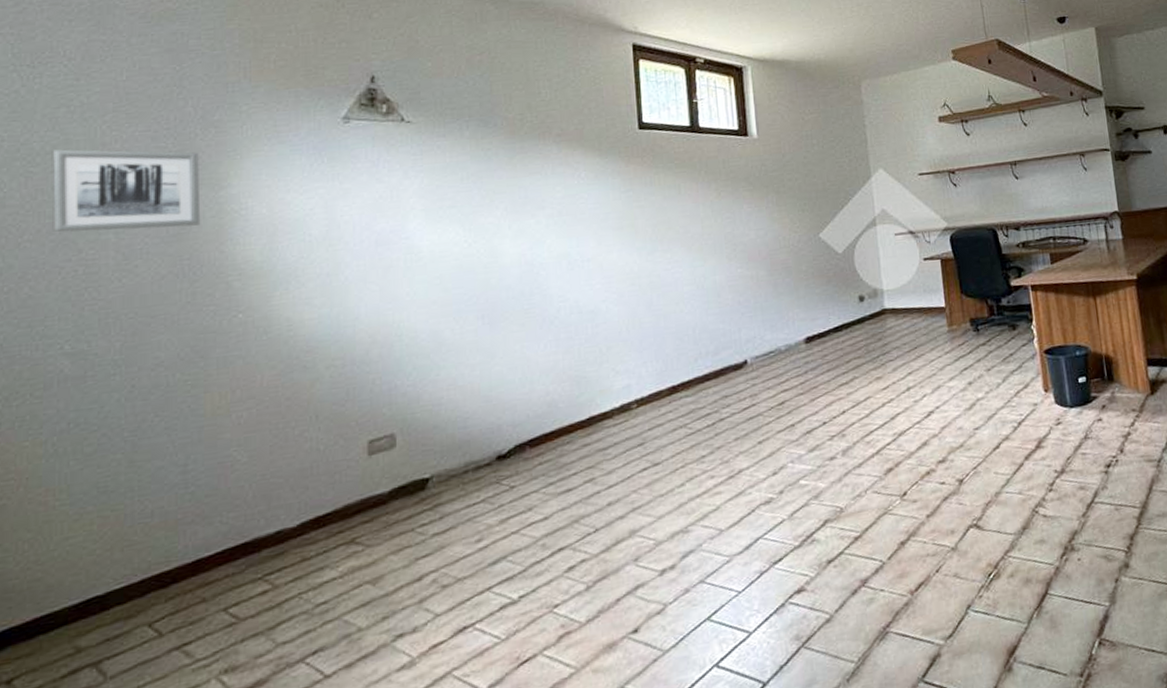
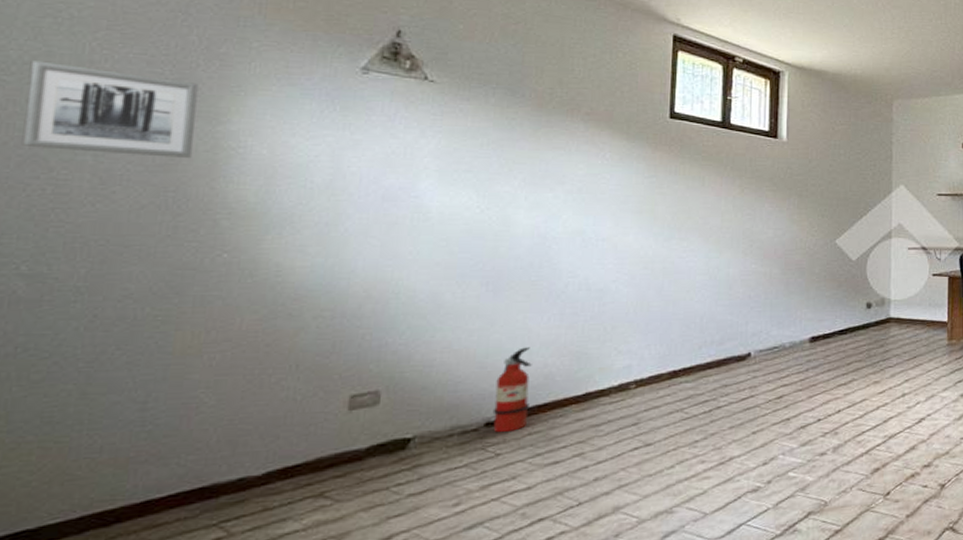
fire extinguisher: none [502,376,537,465] -> present [492,347,532,433]

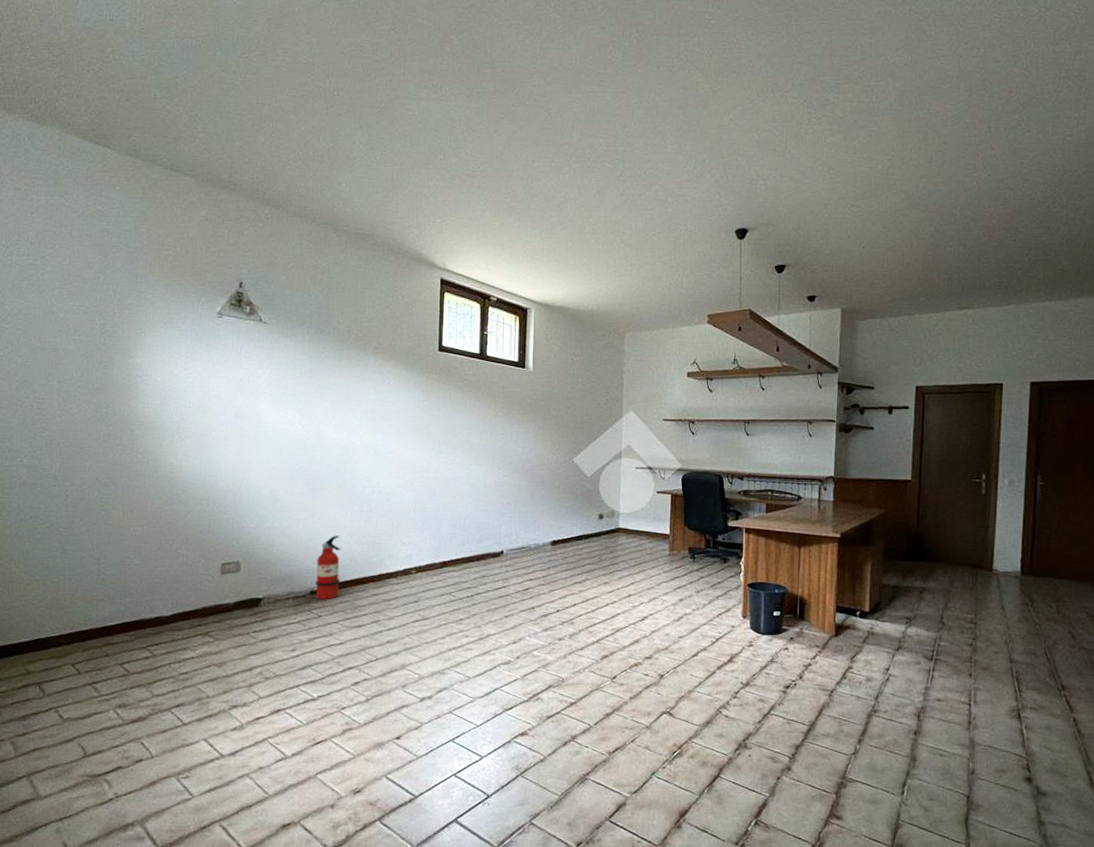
wall art: present [21,60,199,158] -> none [17,312,116,383]

